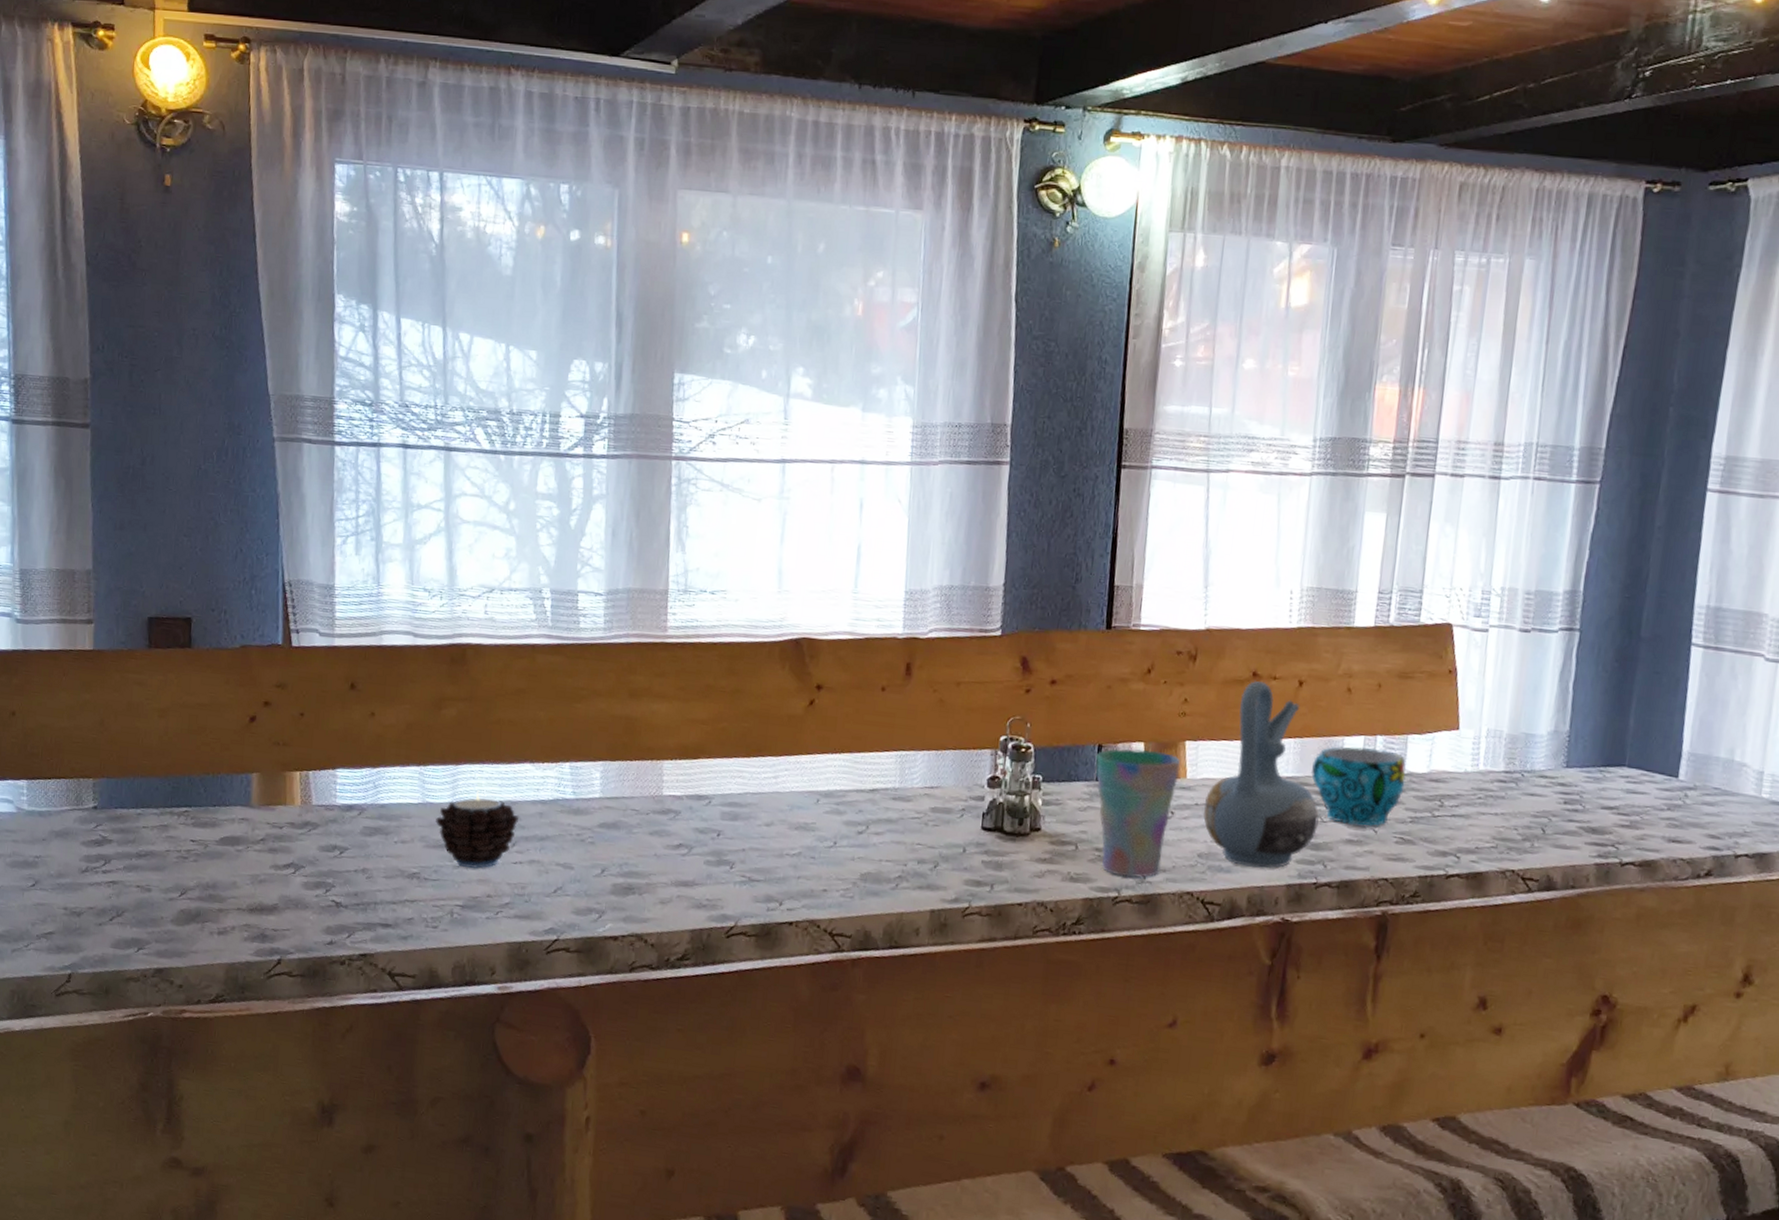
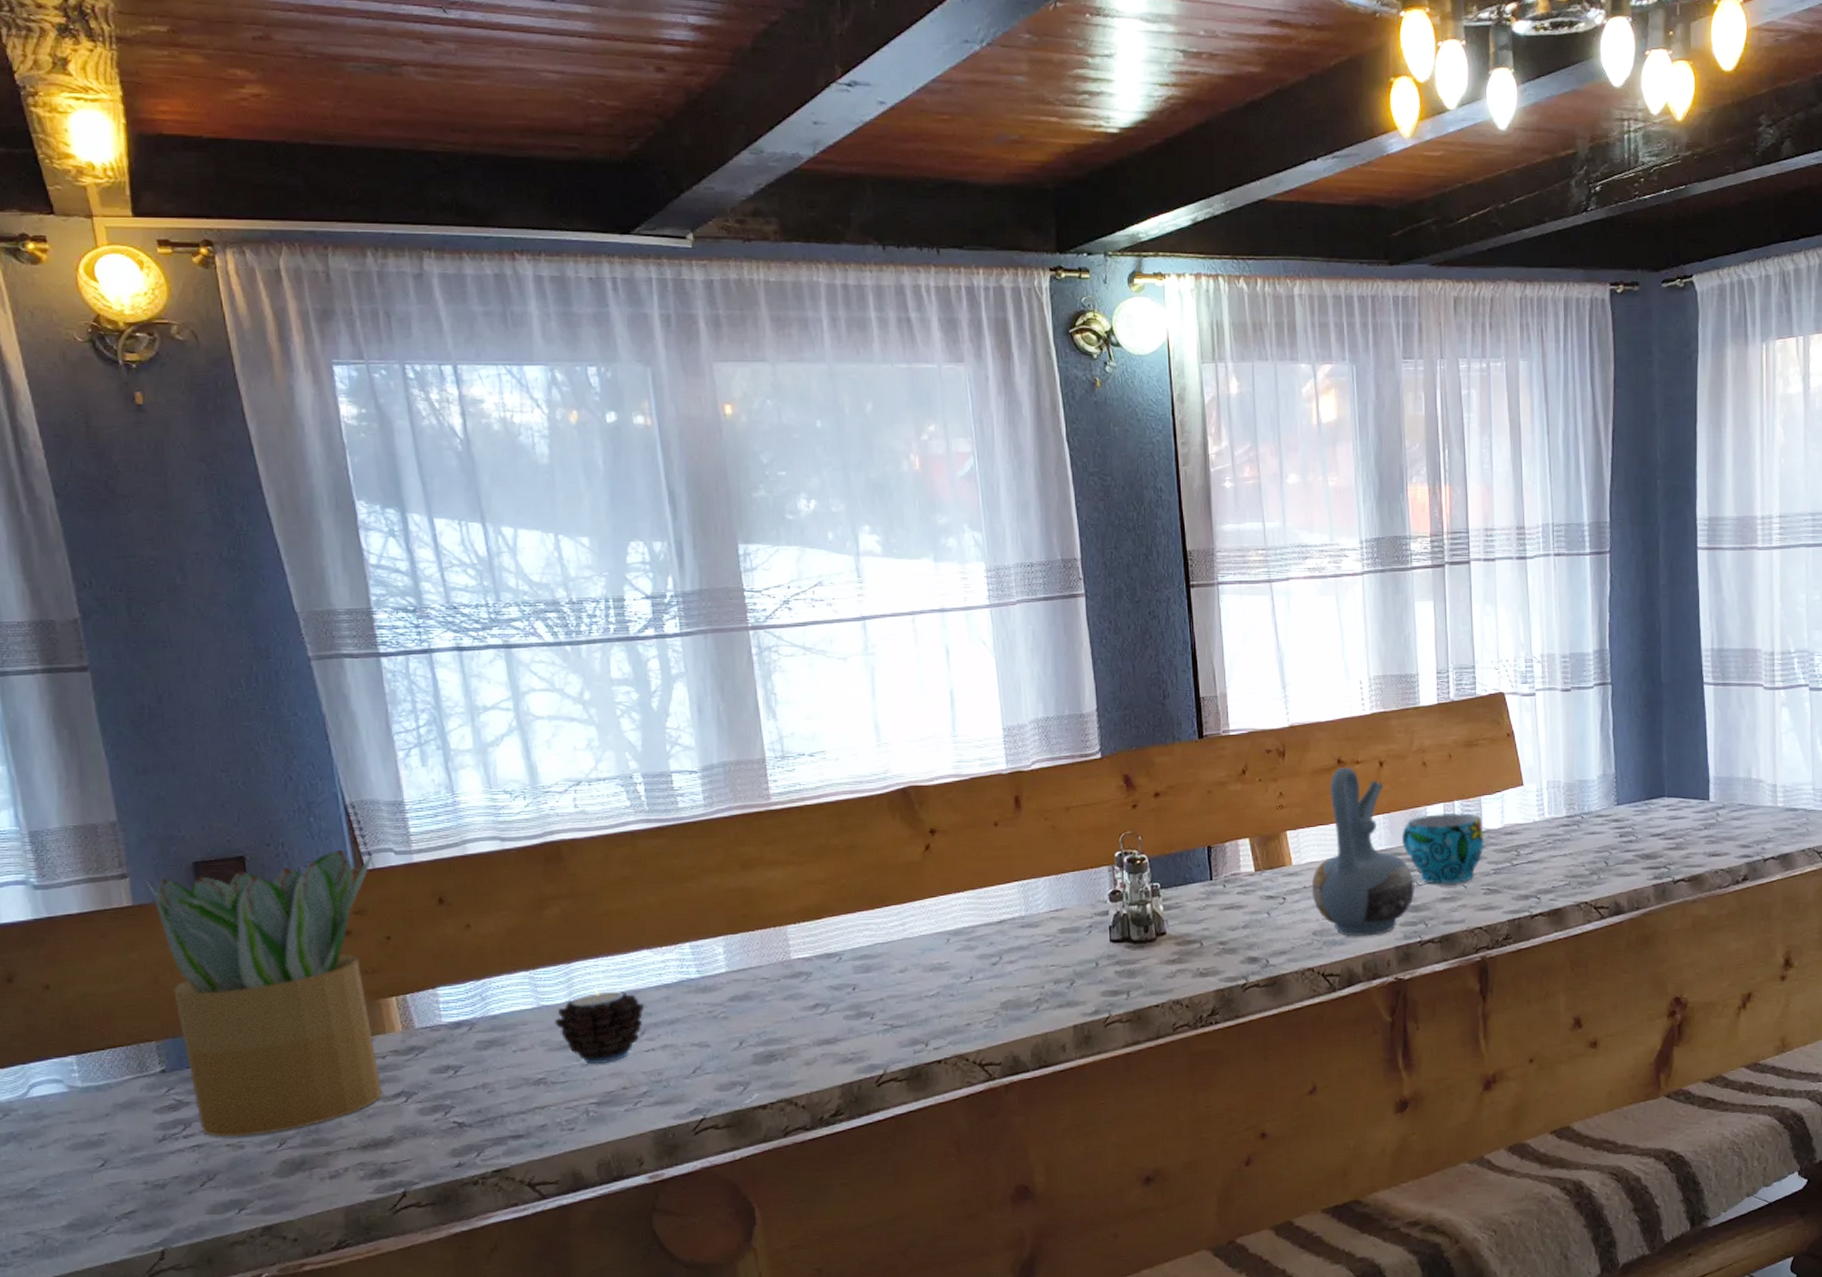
potted plant: none [106,623,300,883] -> present [144,849,382,1137]
cup: present [1095,749,1181,878] -> none [1206,844,1285,964]

